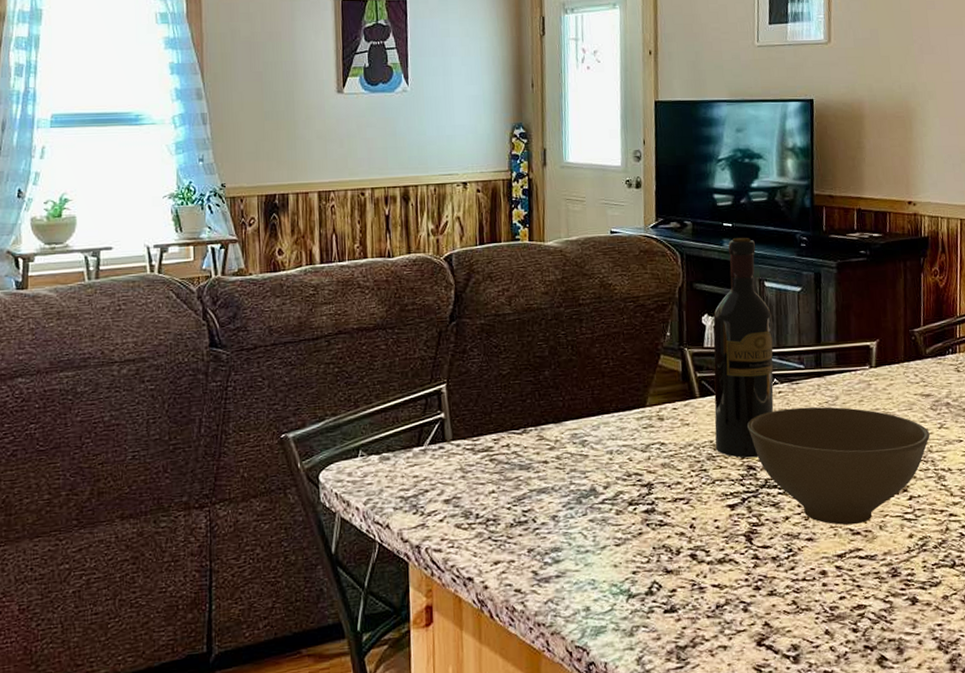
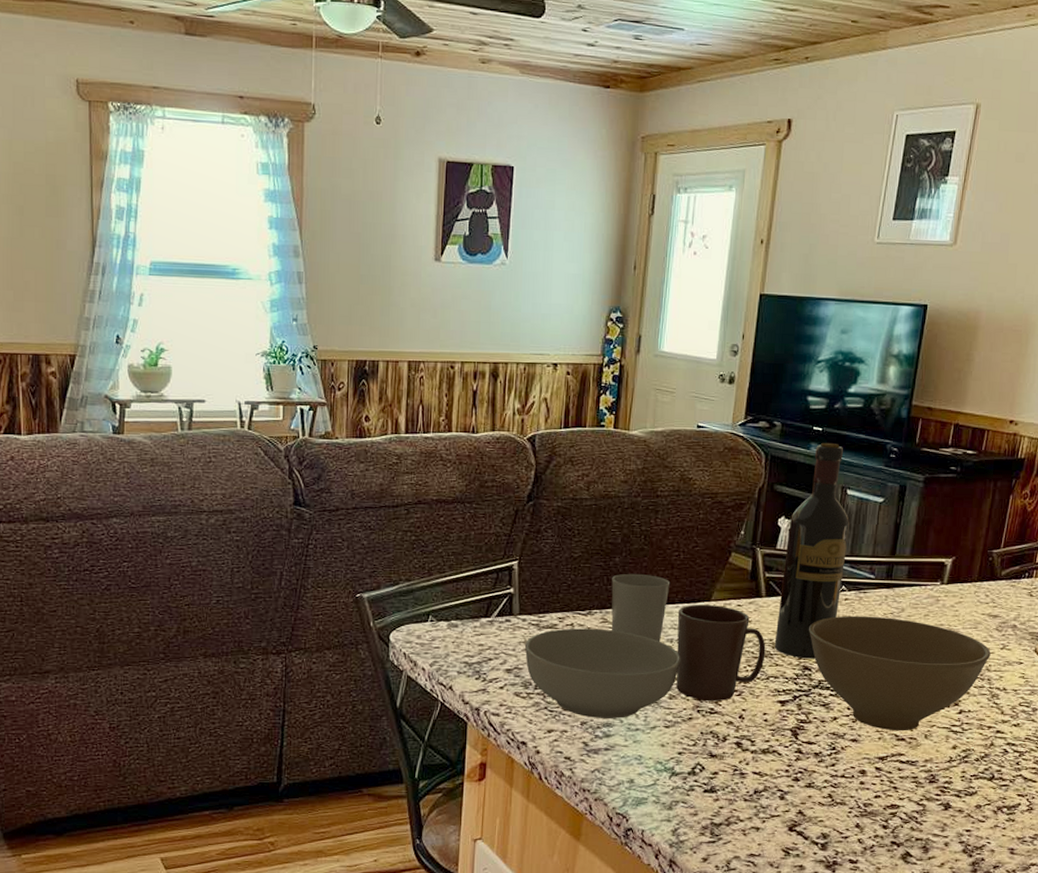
bowl: none [461,447,624,544] -> present [524,628,681,718]
cup: none [543,385,603,455] -> present [611,573,671,642]
mug: none [614,410,708,513] -> present [676,604,766,702]

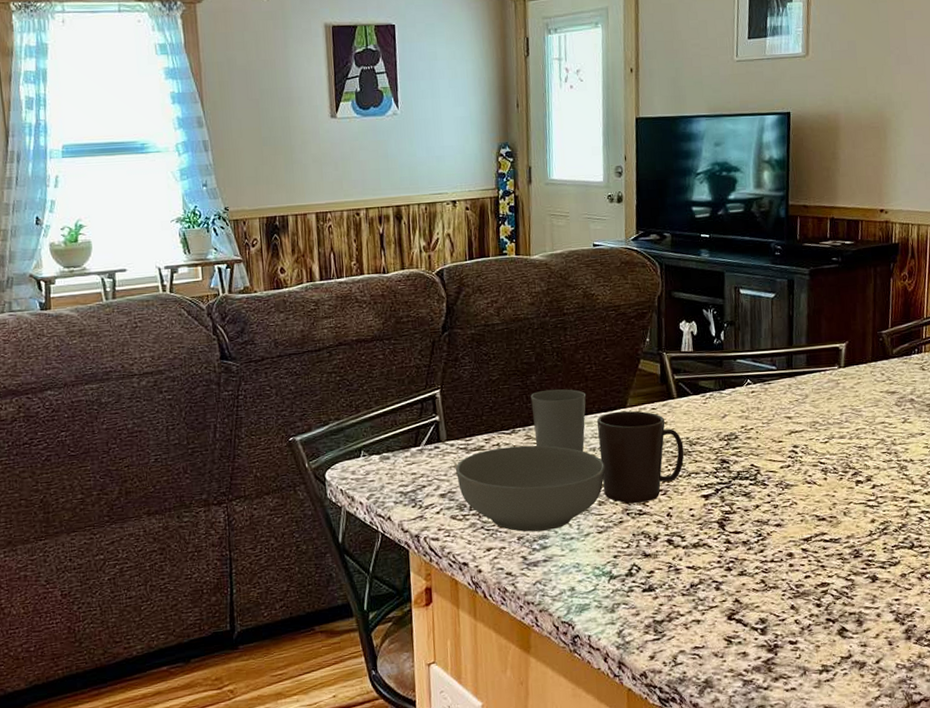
wine bottle: present [774,442,850,659] -> none [690,247,747,453]
bowl: present [809,615,991,731] -> none [721,404,894,512]

